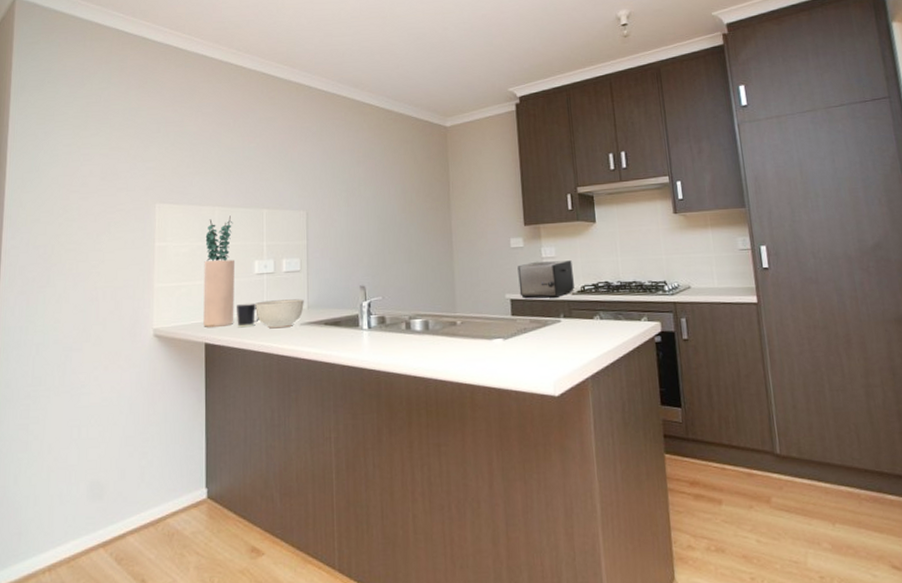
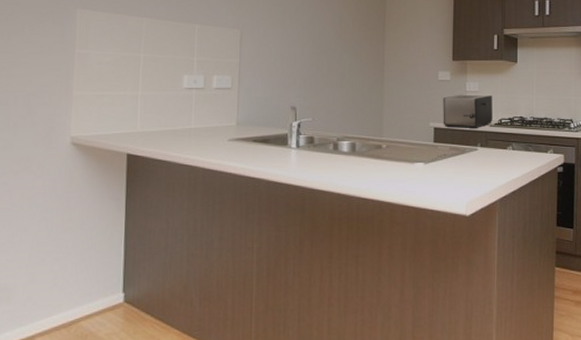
vase: present [203,215,236,327] -> none [126,28,163,138]
mug: present [236,303,259,328] -> none [161,116,186,140]
bowl: present [255,299,304,329] -> none [182,115,233,143]

